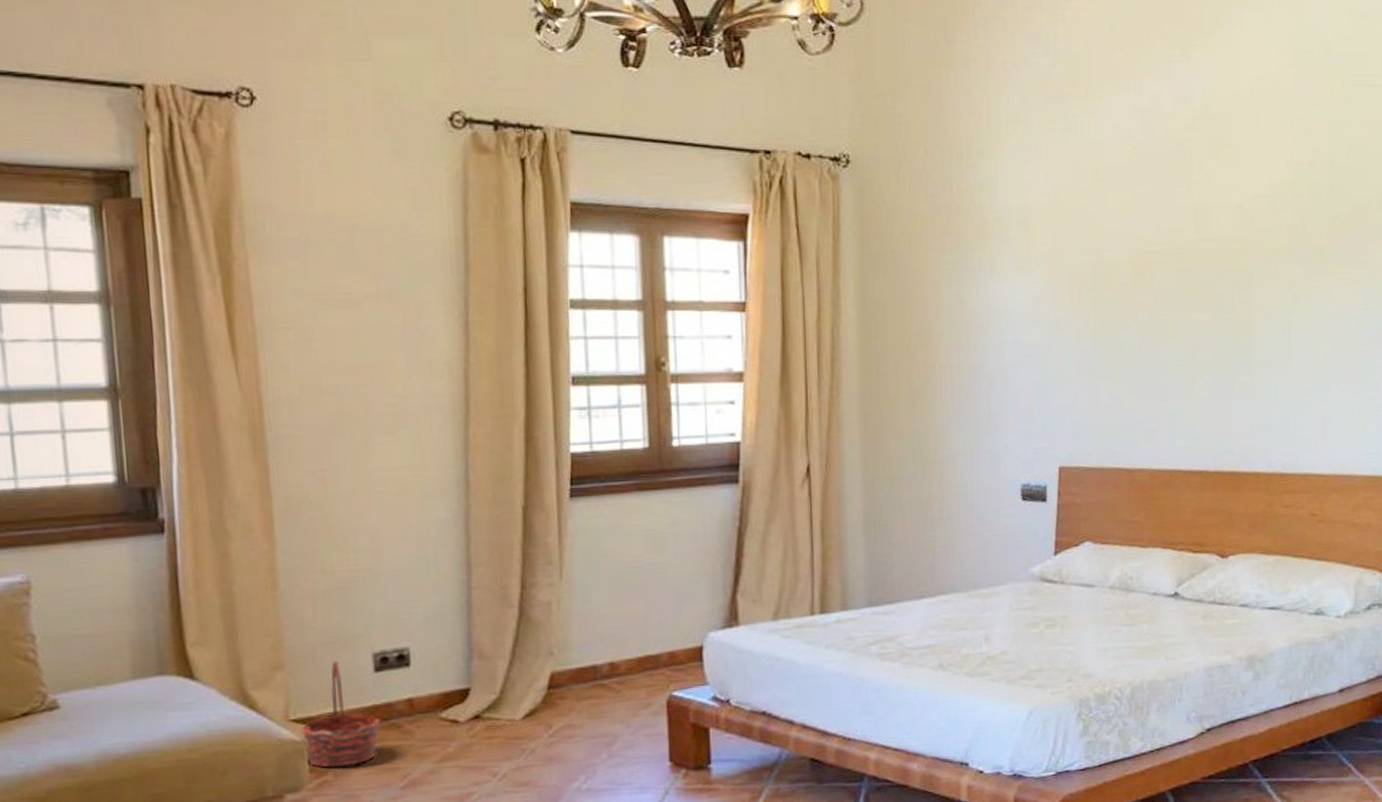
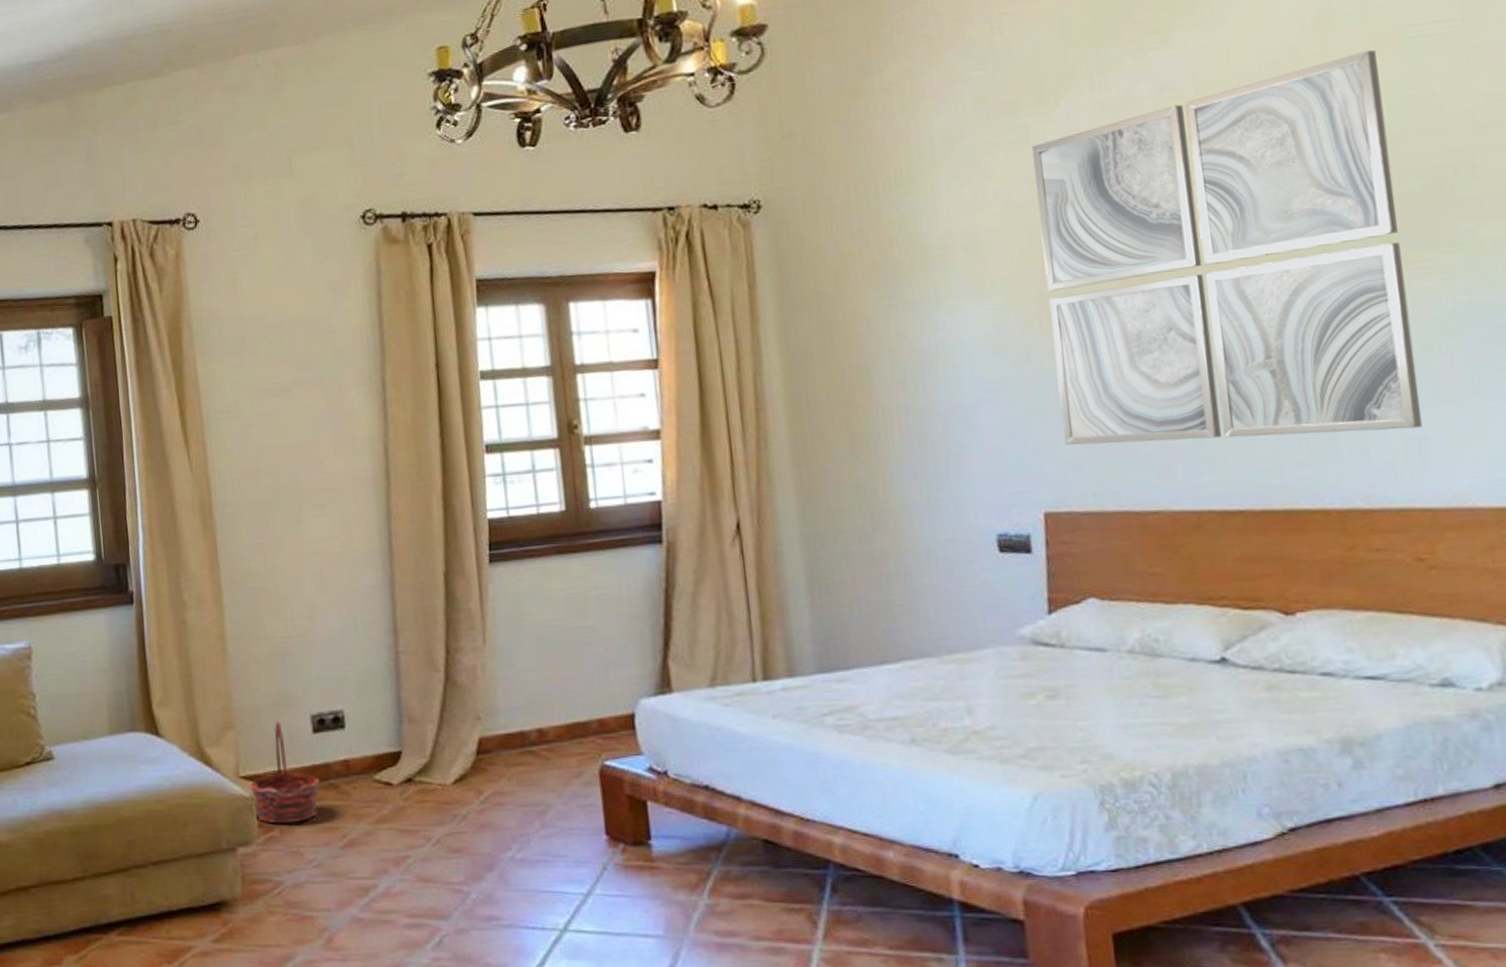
wall art: none [1078,90,1330,410] -> present [1032,49,1422,446]

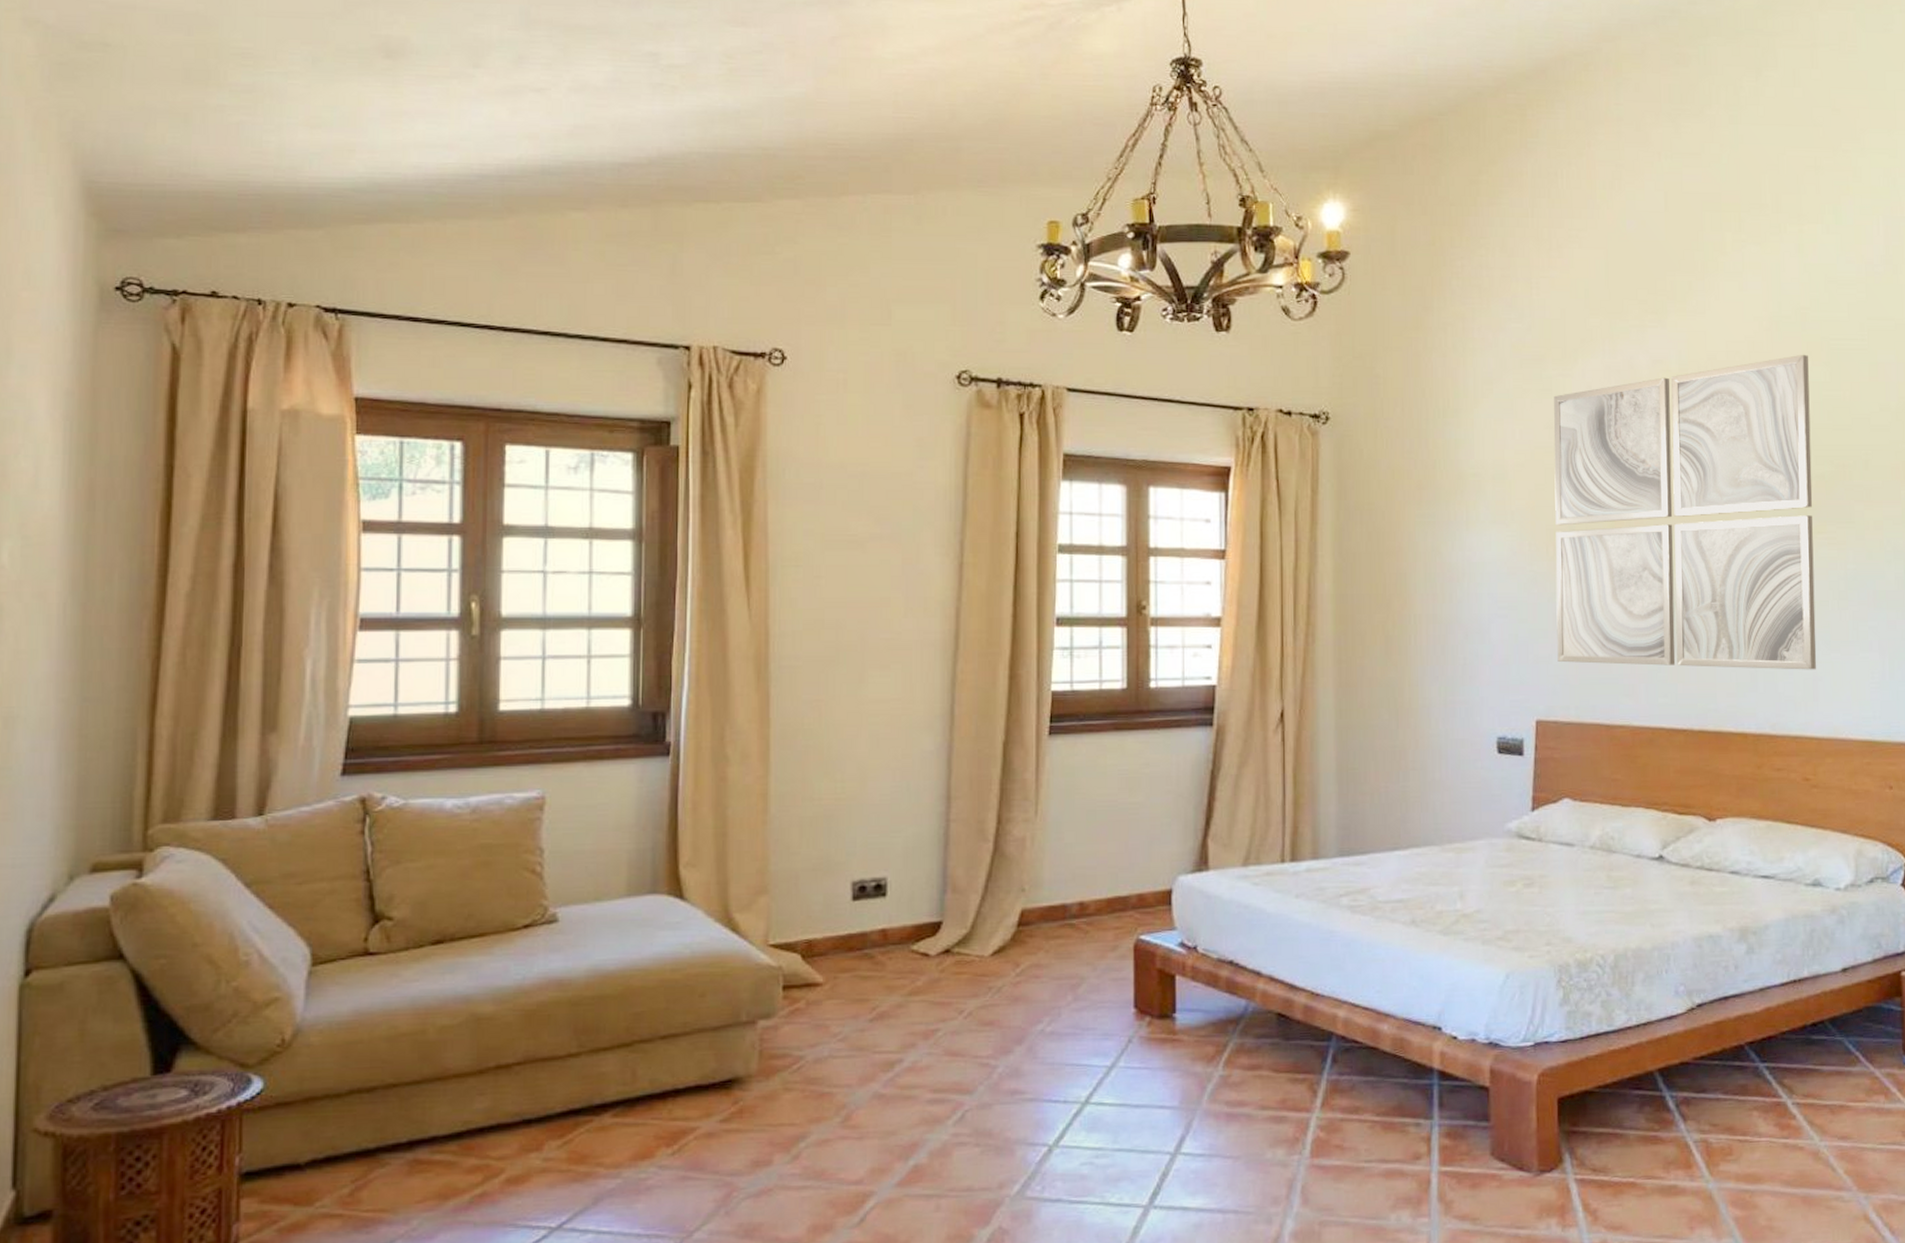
basket: present [249,722,320,824] -> none [778,888,855,995]

